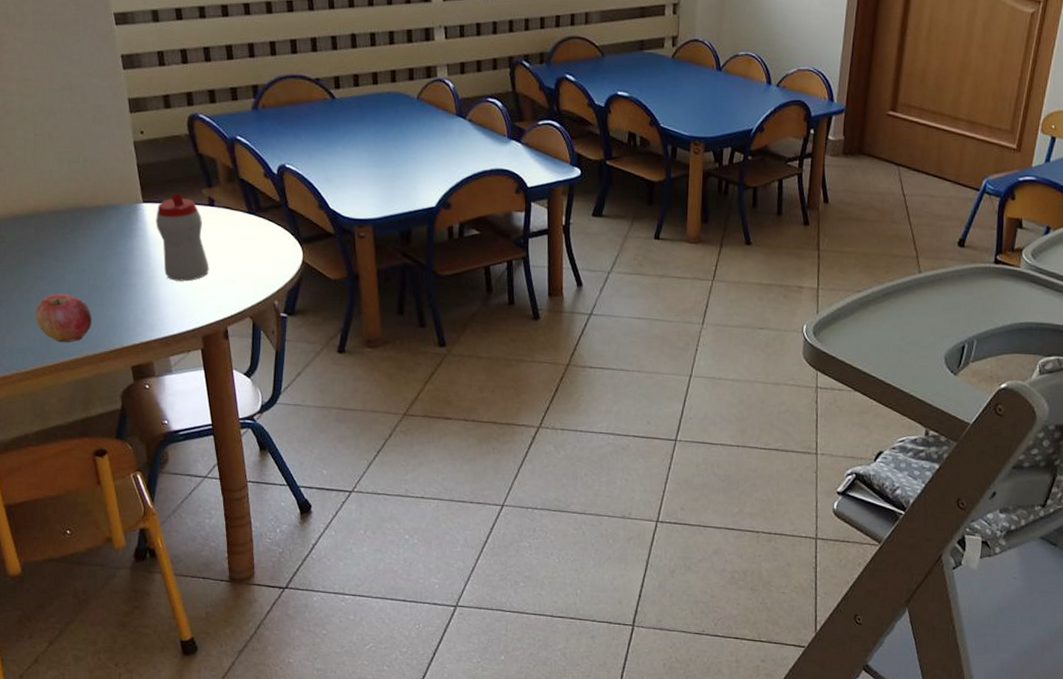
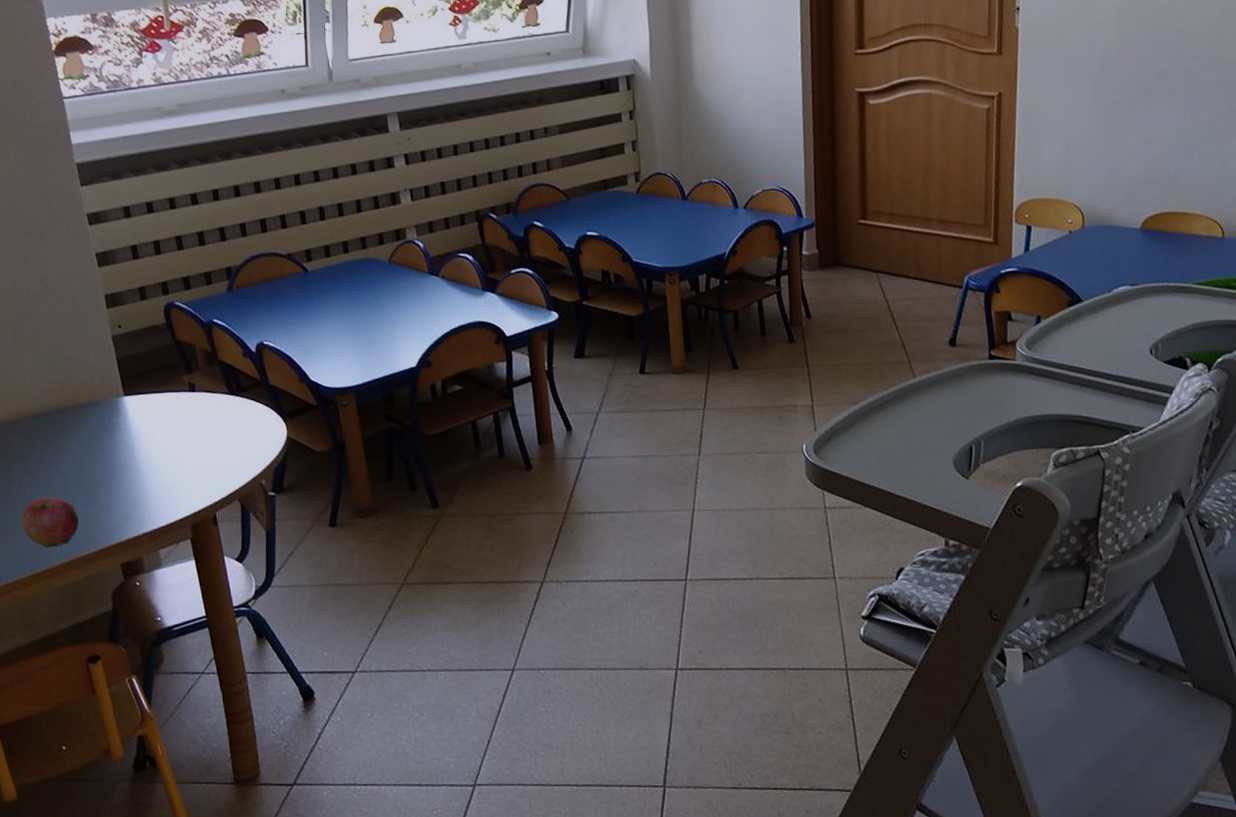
sippy cup: present [156,193,209,281] -> none [138,382,194,471]

